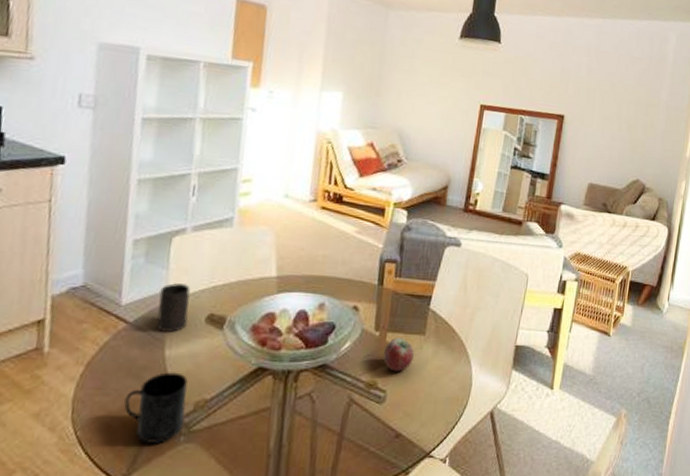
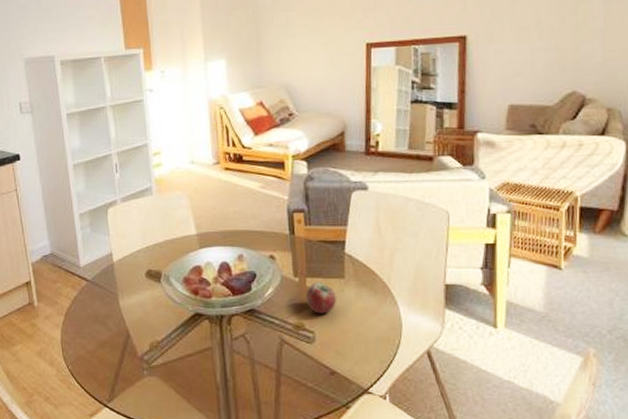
mug: present [124,372,188,443] -> none [97,319,145,376]
cup: present [157,283,191,334] -> none [106,247,132,288]

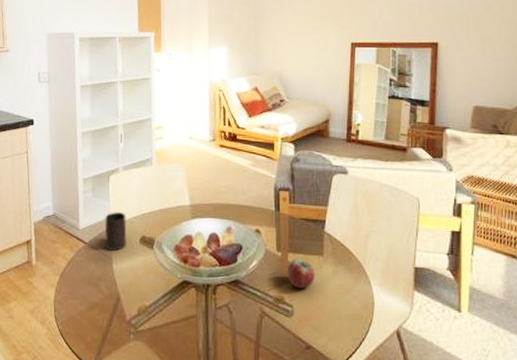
cup: none [106,247,132,288] -> present [105,212,127,252]

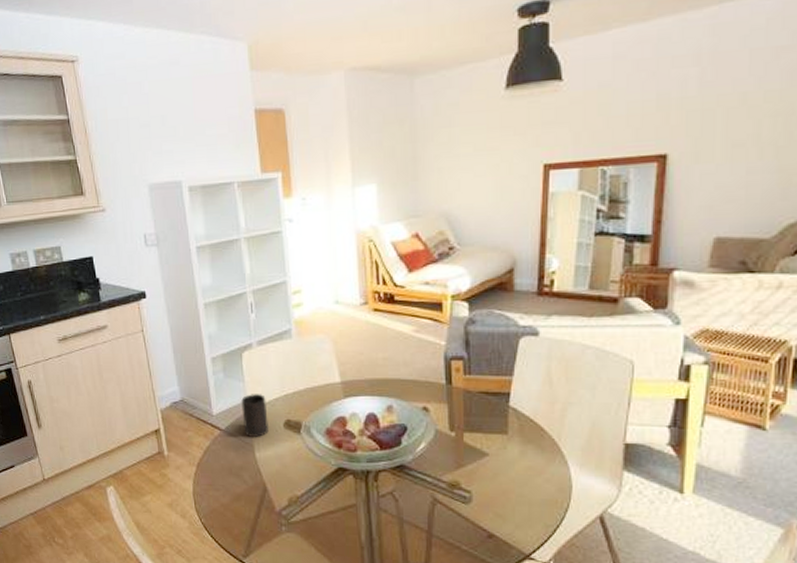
apple: present [286,257,315,289] -> none [462,437,497,473]

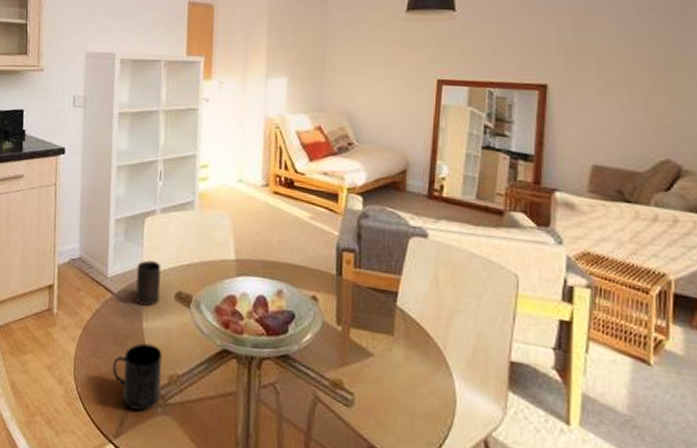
mug: none [232,471,283,531] -> present [112,343,162,411]

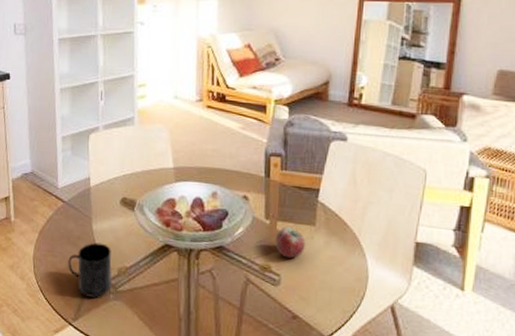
cup: present [135,260,161,307] -> none [84,172,107,212]
apple: none [347,334,382,374] -> present [275,226,305,259]

